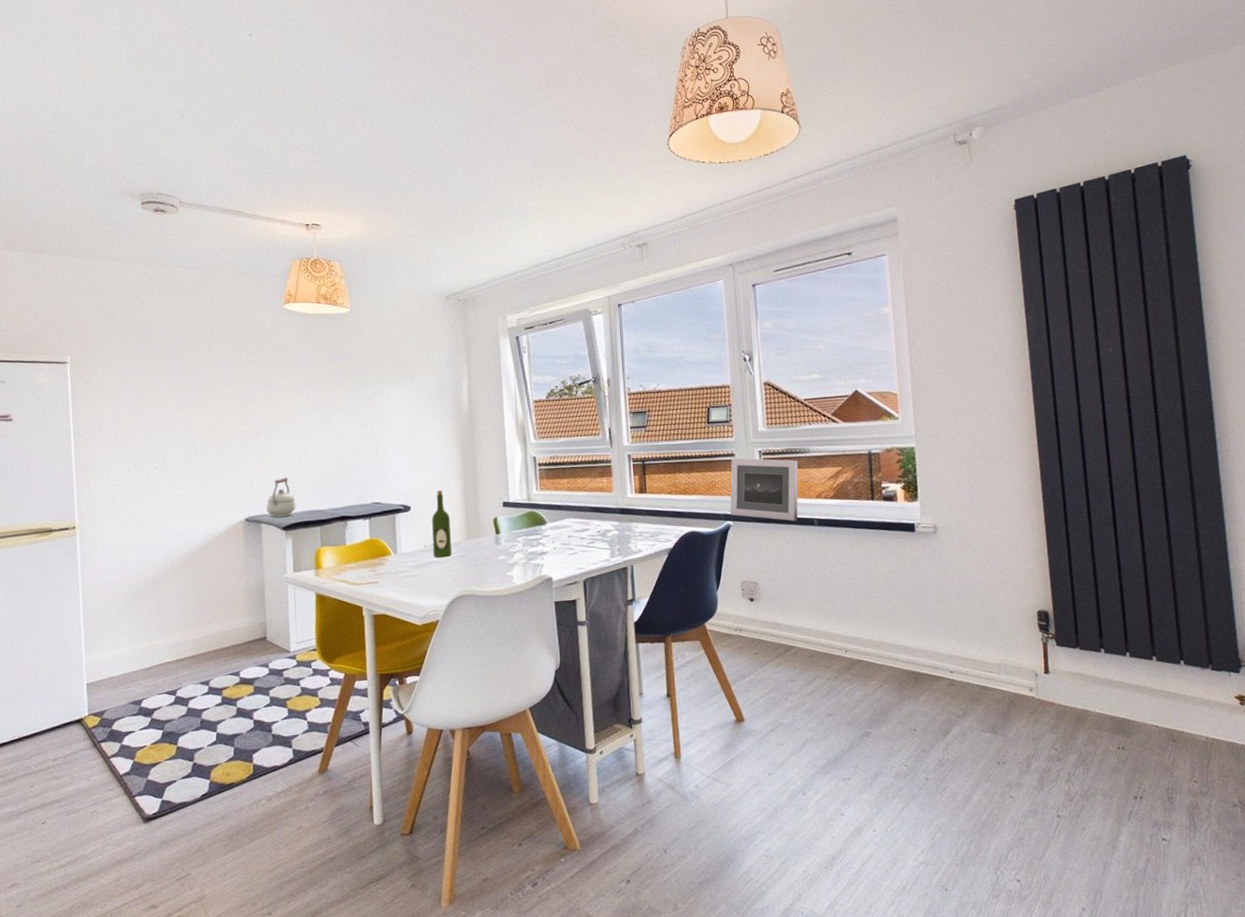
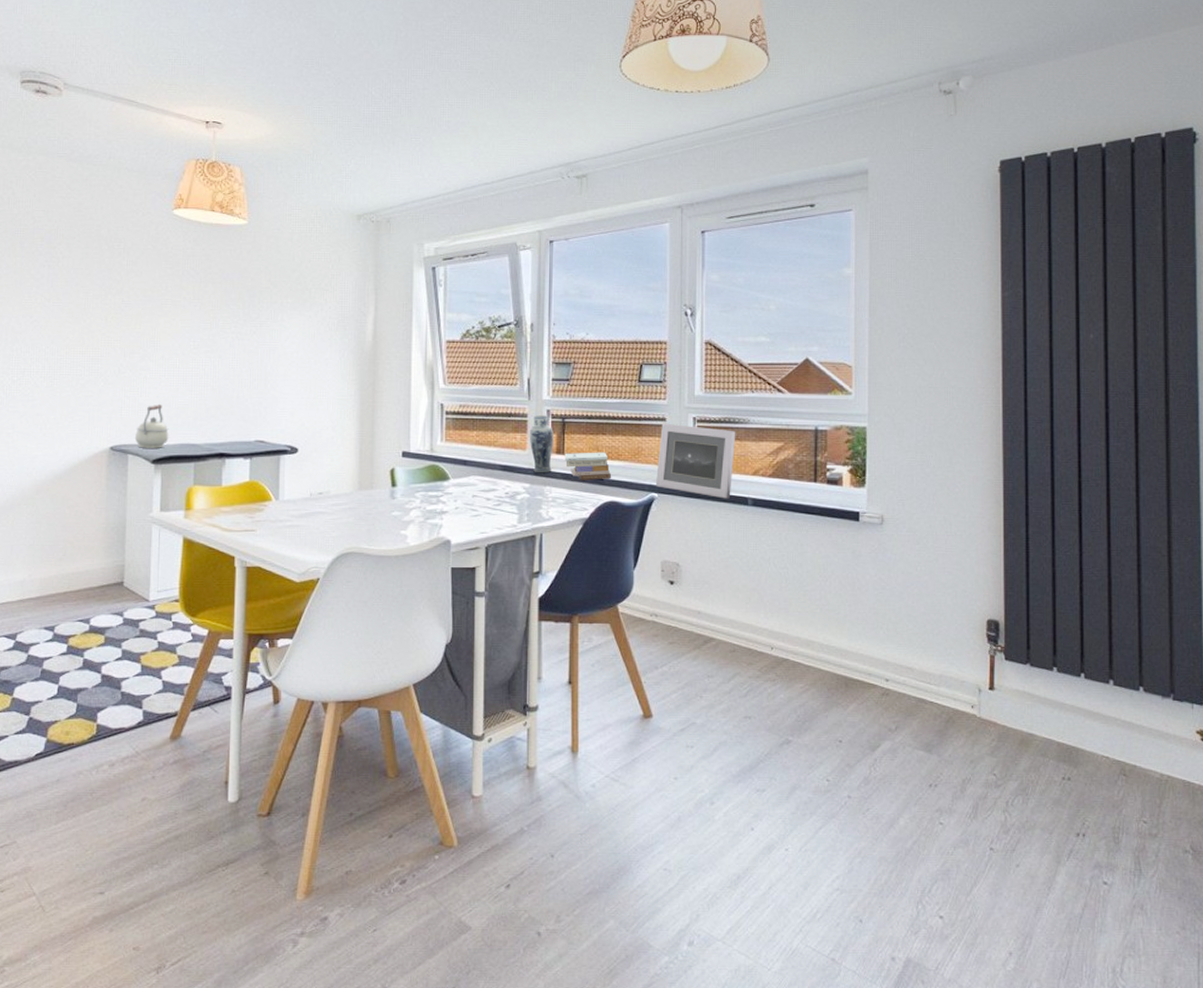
wine bottle: present [432,490,452,558] -> none [319,433,342,509]
vase: none [614,459,637,512] -> present [529,414,553,474]
books: none [647,488,690,515] -> present [564,452,611,480]

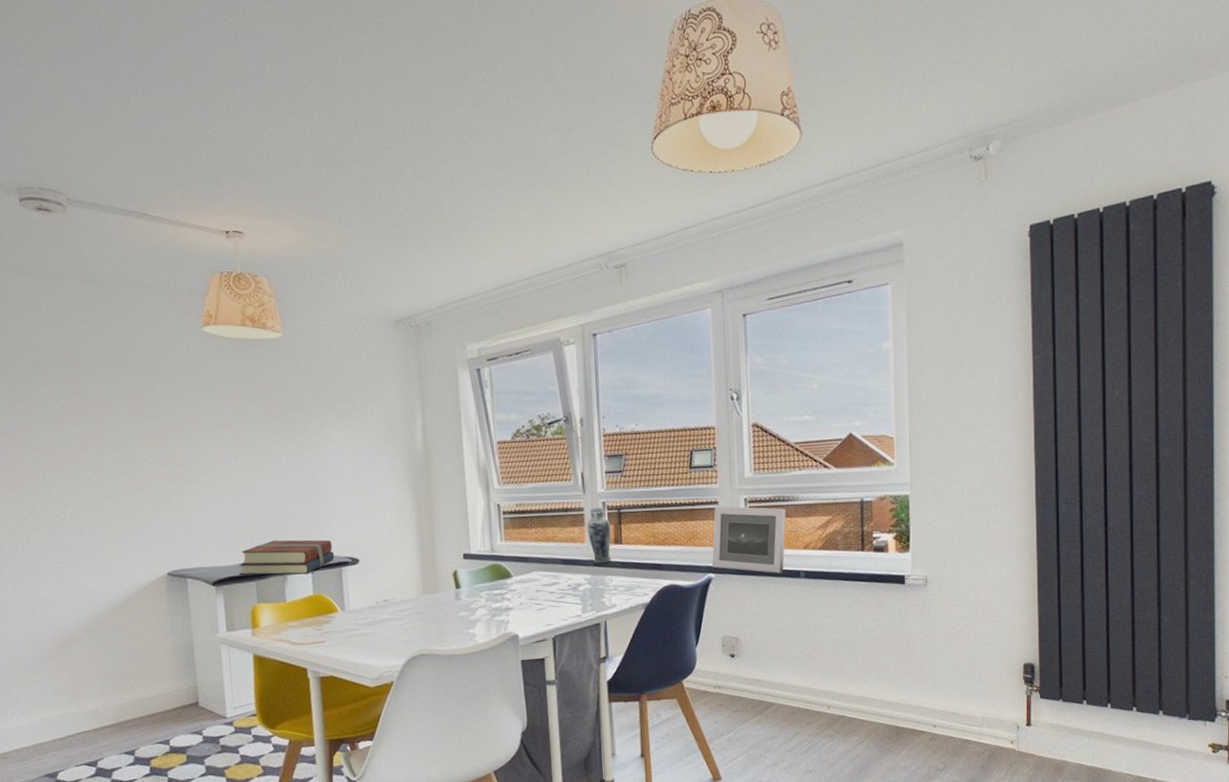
kettle: present [134,404,169,448] -> none [191,526,227,572]
books: none [180,423,274,459] -> present [239,539,335,576]
books: present [564,452,611,480] -> none [622,538,669,567]

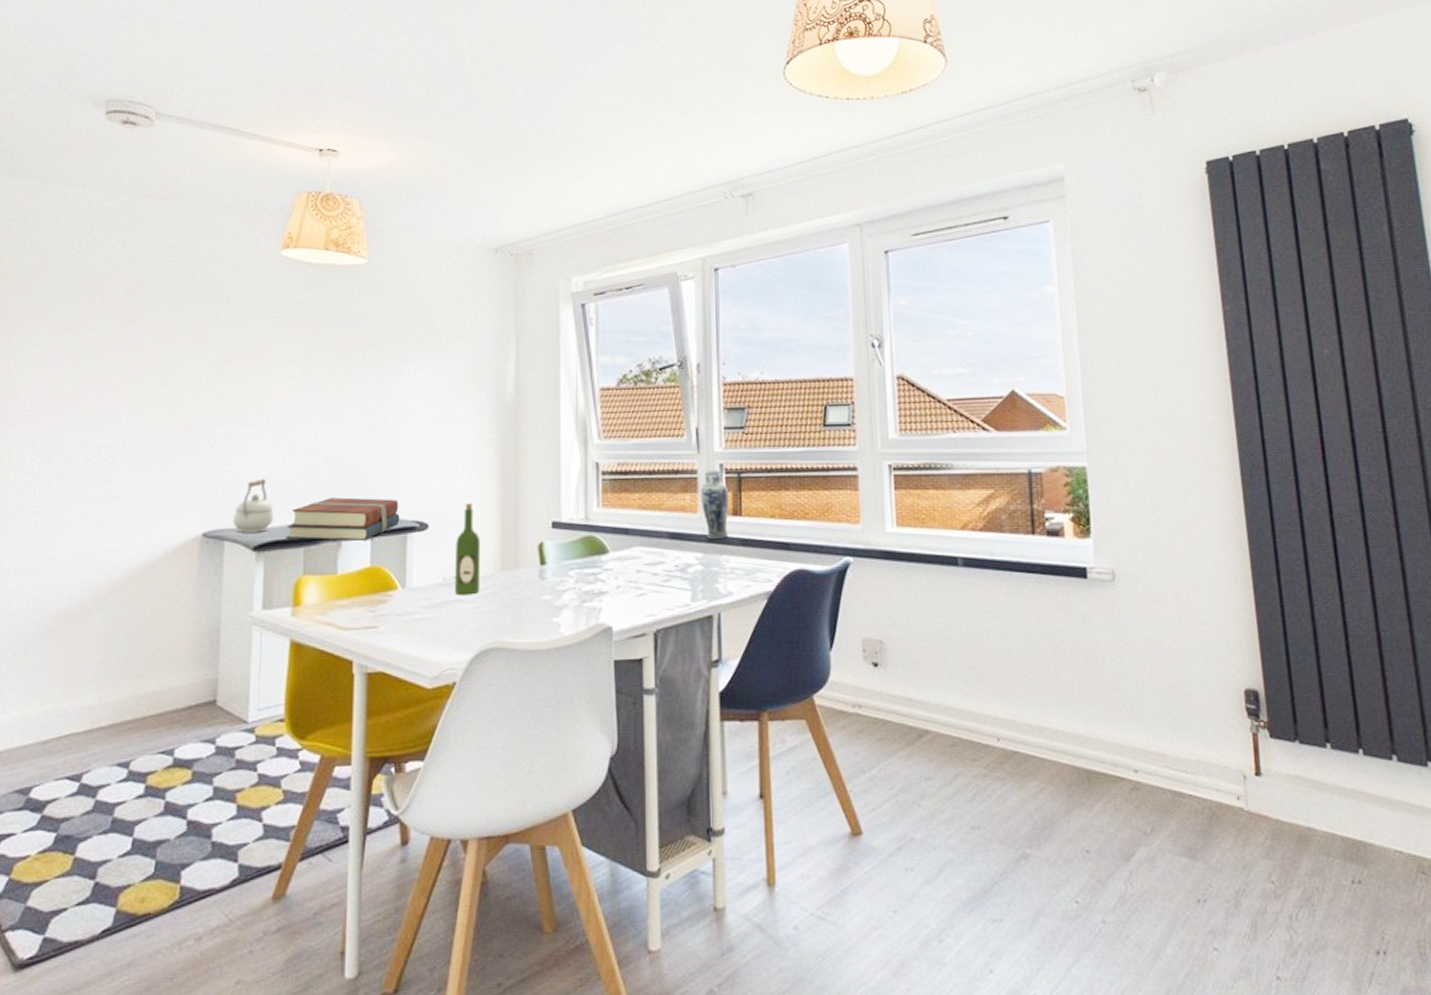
kettle: none [191,526,227,572] -> present [232,478,274,533]
wine bottle: none [383,541,406,615] -> present [454,503,481,596]
picture frame: present [712,506,786,574] -> none [850,473,939,560]

